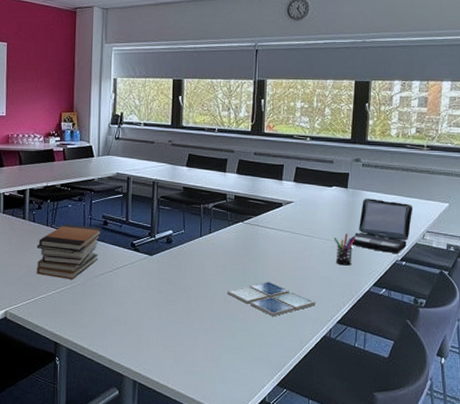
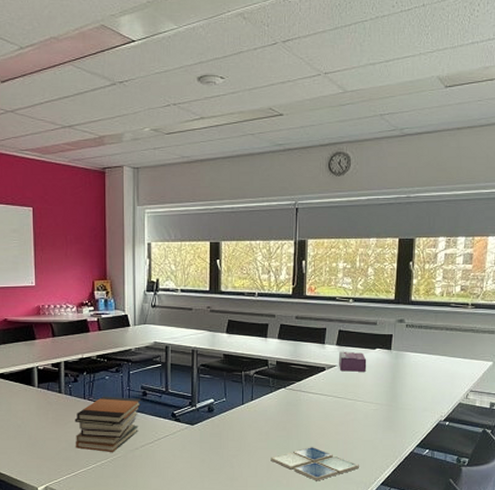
tissue box: none [295,188,324,209] -> present [338,351,367,372]
pen holder: present [333,233,355,266] -> none [377,396,399,428]
laptop: present [351,198,413,254] -> none [395,360,457,415]

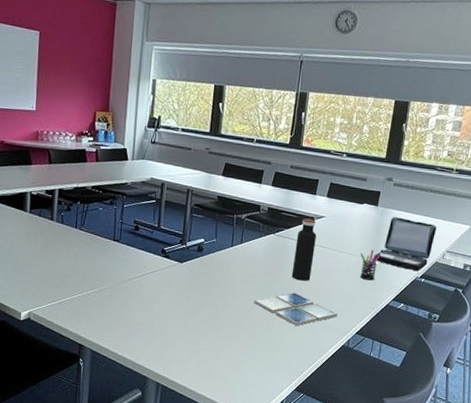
book stack: present [74,396,142,452] -> none [63,227,134,283]
water bottle: none [307,369,329,434] -> present [291,218,317,281]
tissue box: present [338,351,367,372] -> none [327,203,354,225]
pen holder: none [377,396,399,428] -> present [360,250,380,281]
laptop: none [395,360,457,415] -> present [376,217,437,272]

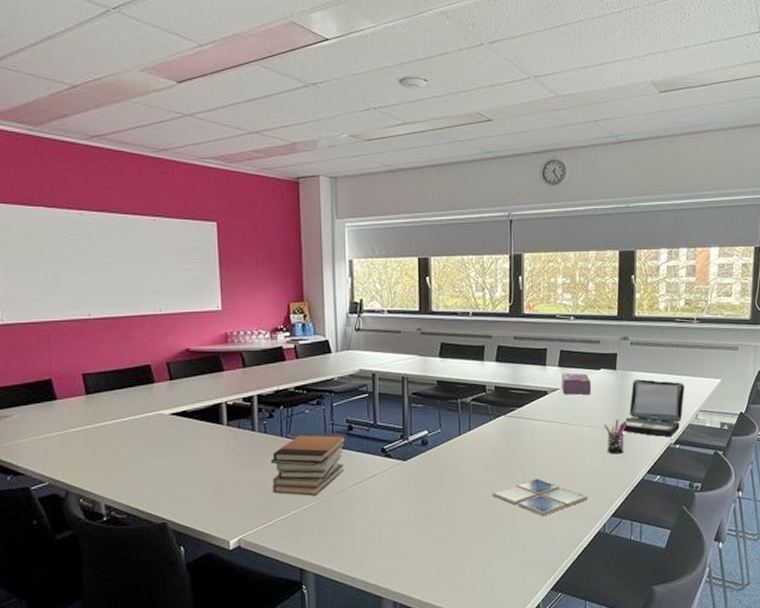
book stack: none [63,227,134,283] -> present [270,432,347,496]
water bottle: present [291,218,317,281] -> none [530,393,553,464]
tissue box: none [327,203,354,225] -> present [561,372,591,395]

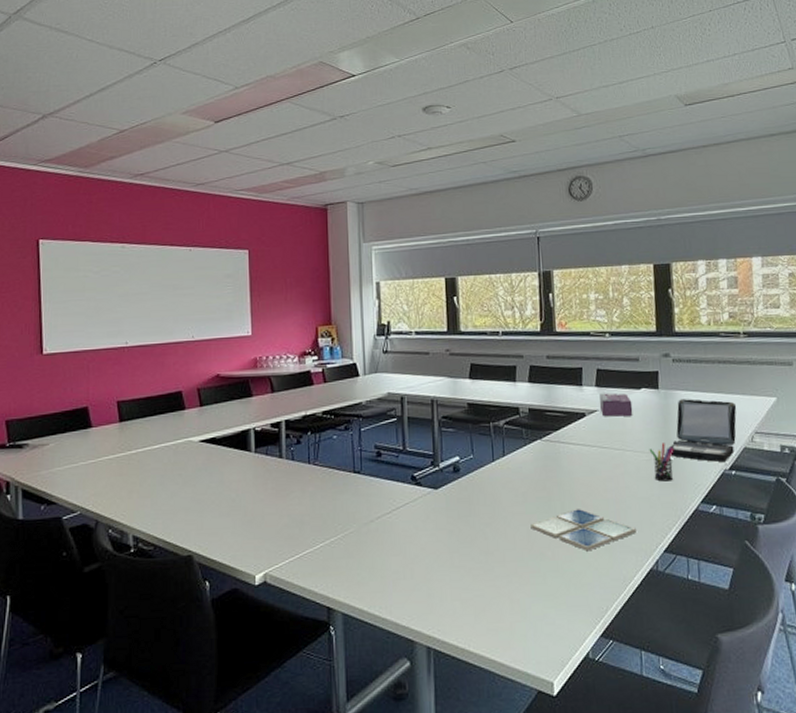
book stack: present [270,432,347,496] -> none [298,458,376,527]

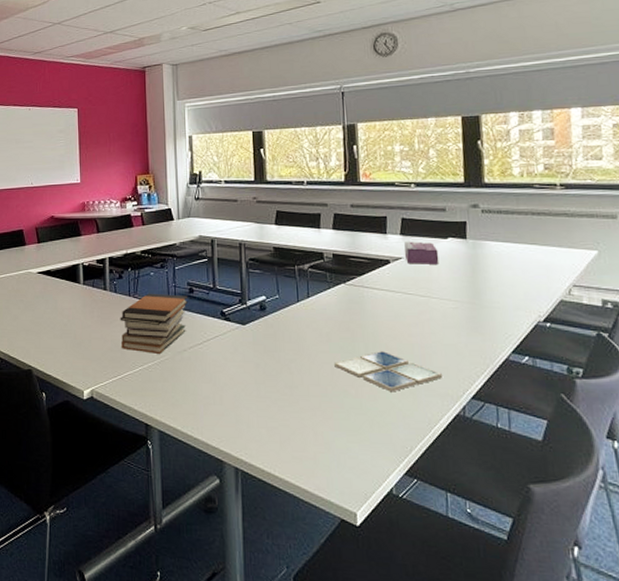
book stack: none [298,458,376,527] -> present [120,293,189,354]
pen holder: present [649,443,674,482] -> none [456,292,483,330]
laptop: present [670,399,737,463] -> none [479,249,553,314]

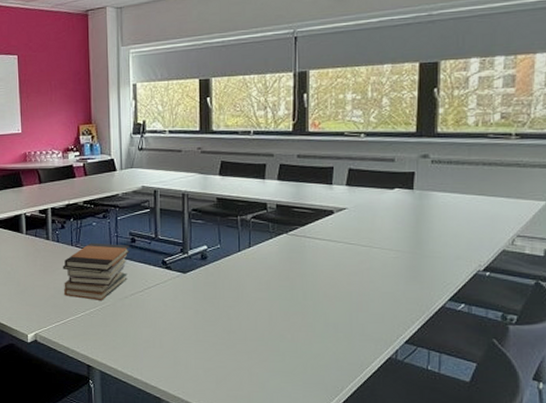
drink coaster: present [334,351,442,392] -> none [272,299,377,337]
tissue box: present [404,241,439,264] -> none [348,192,384,215]

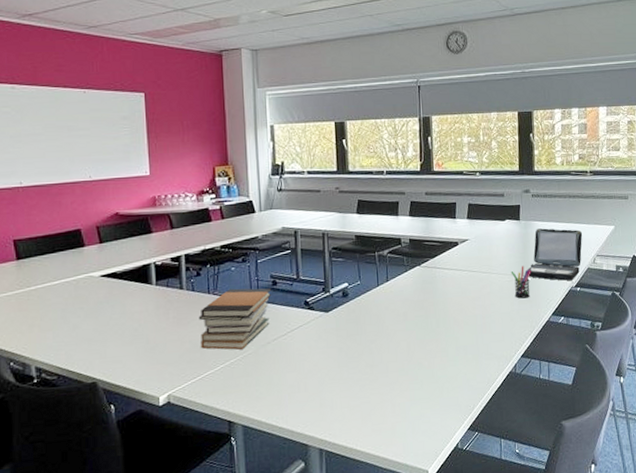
pen holder: none [397,242,425,279] -> present [511,266,531,299]
laptop: none [420,200,499,264] -> present [528,228,583,281]

